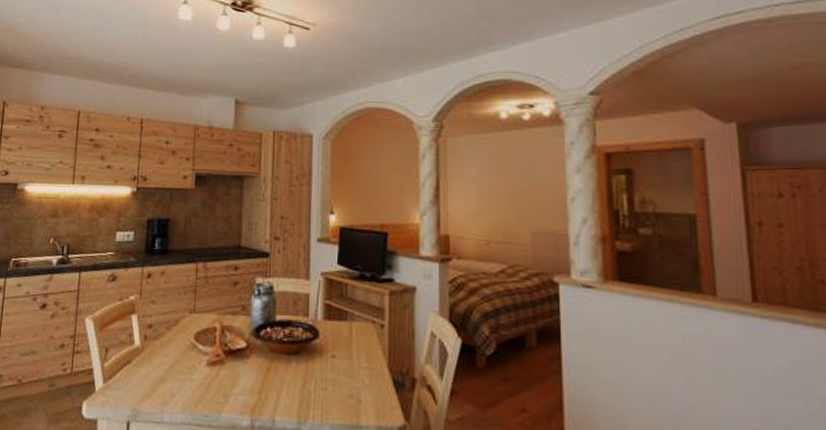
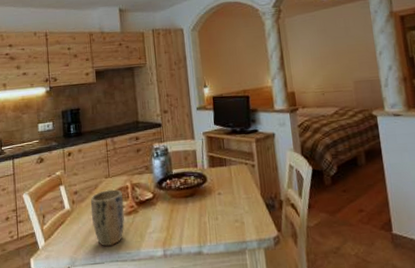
plant pot: none [165,328,209,403] -> present [91,189,125,247]

